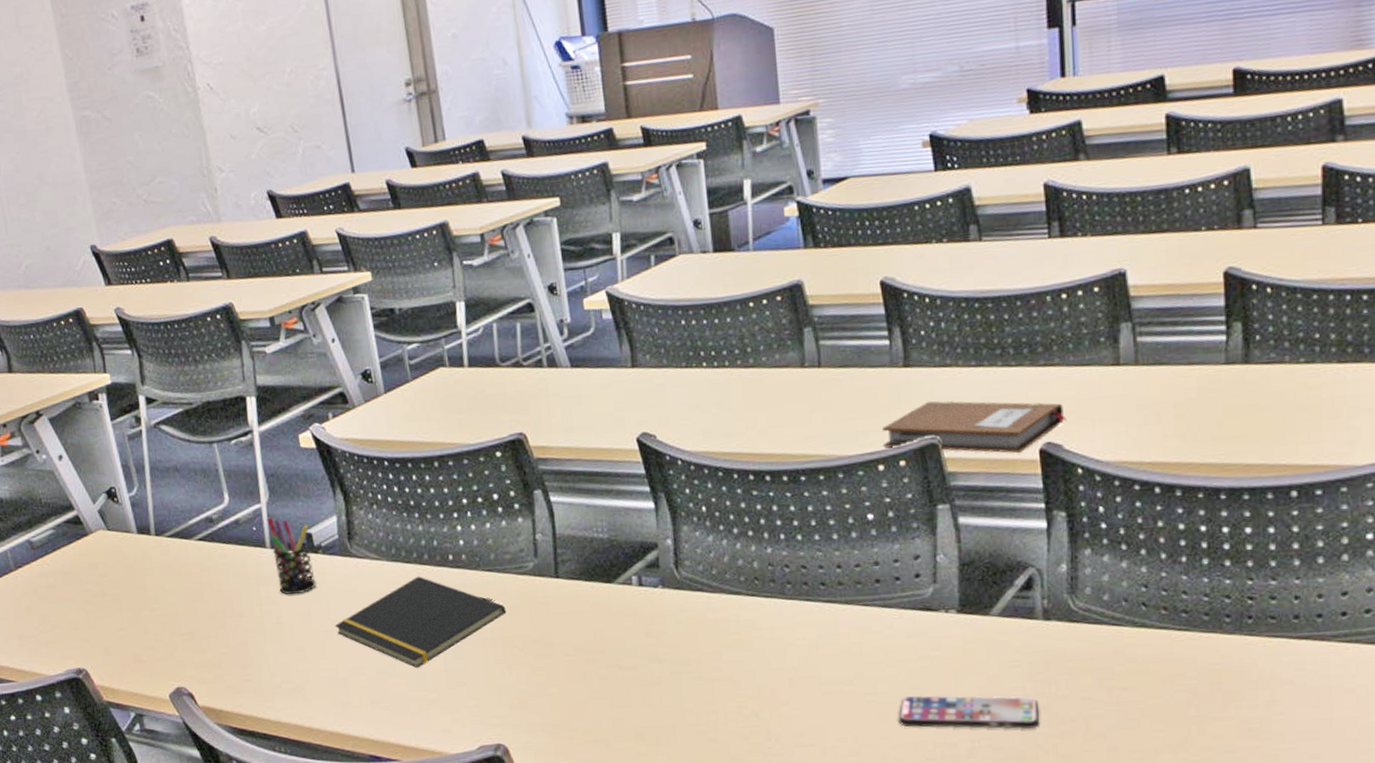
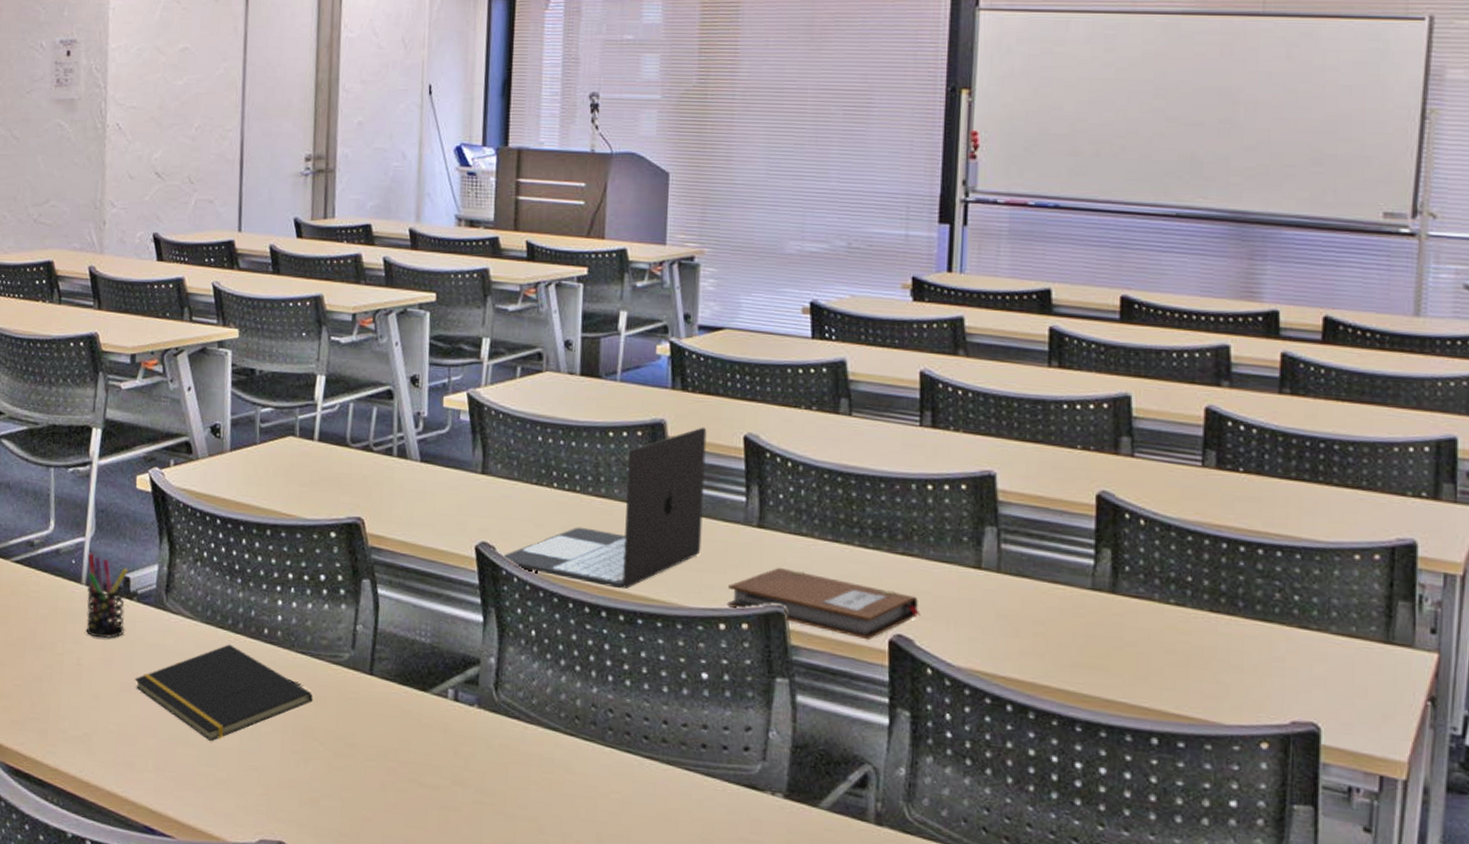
laptop: none [662,280,852,452] -> present [501,427,707,589]

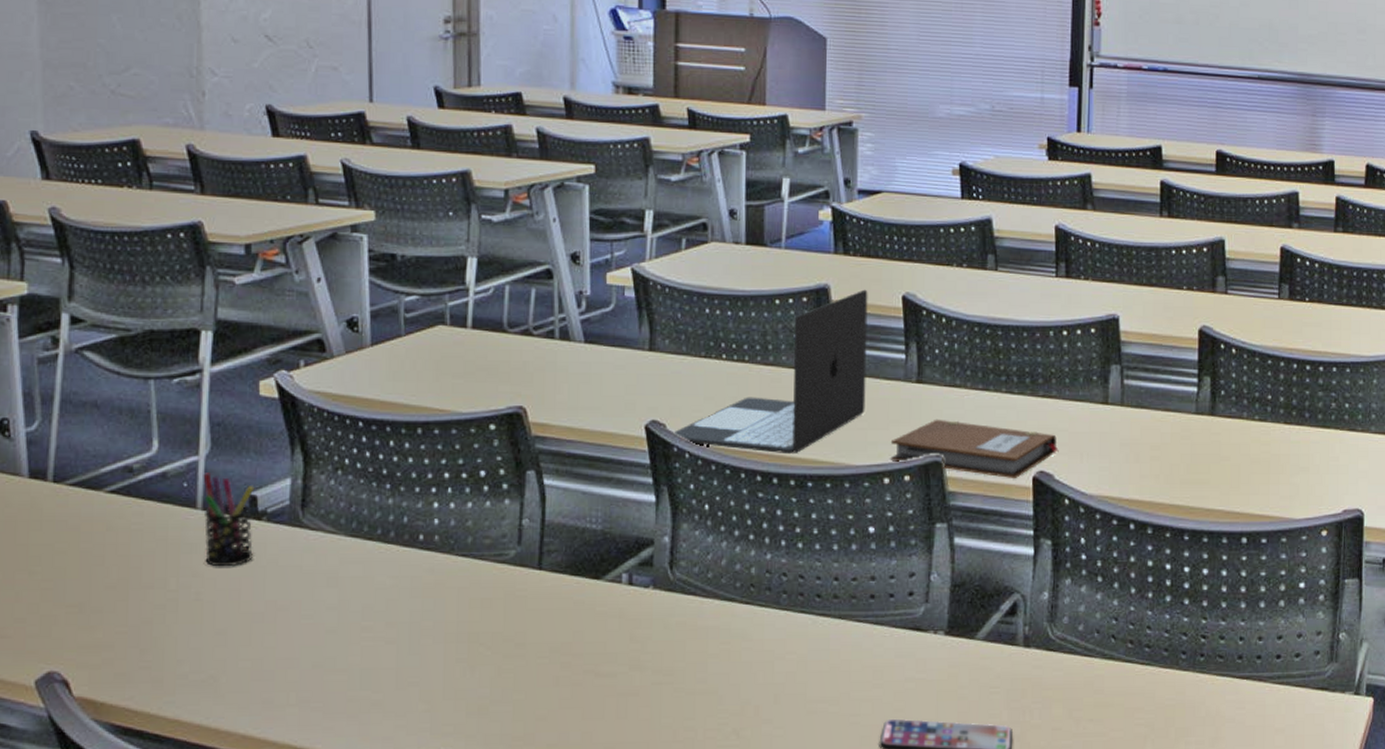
notepad: present [134,644,313,742] -> none [268,556,478,664]

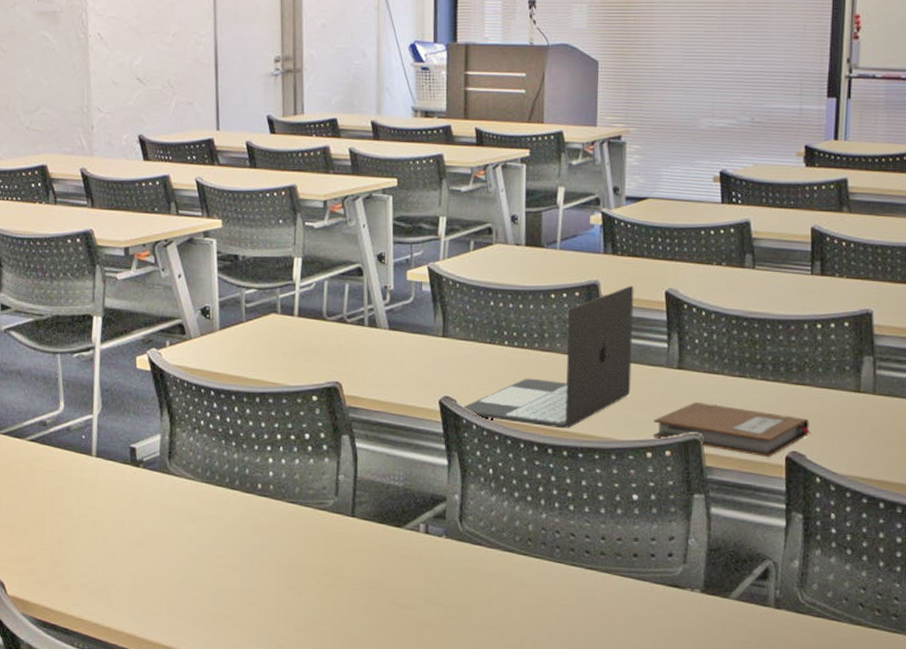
pen holder: present [203,473,255,567] -> none [96,428,134,503]

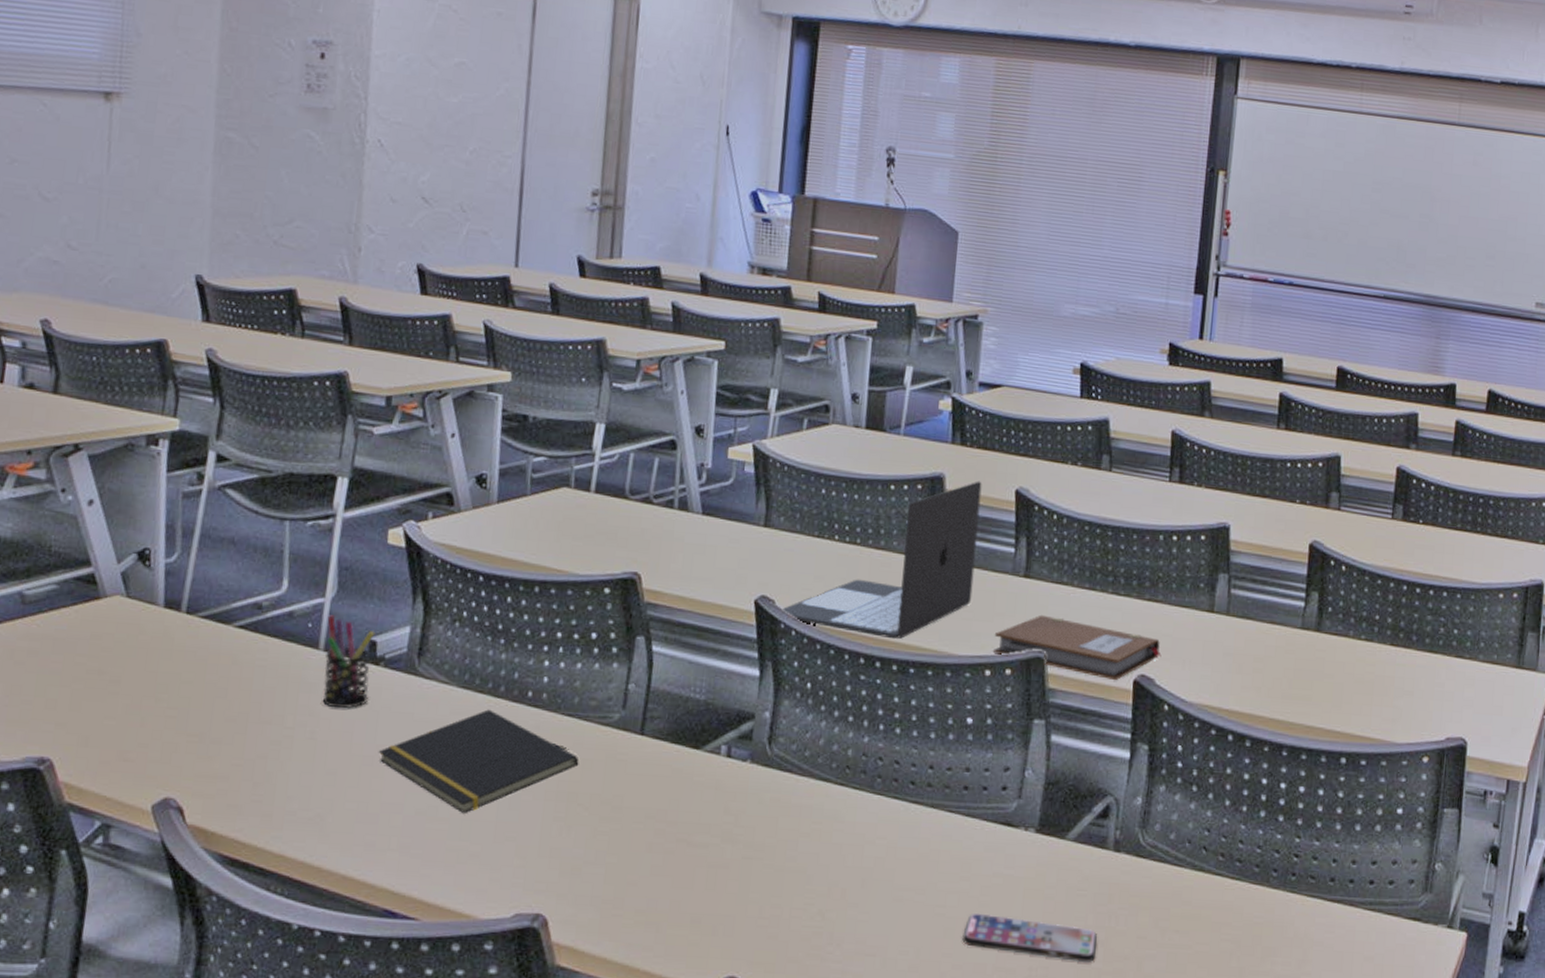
pen holder: none [96,428,134,503] -> present [322,615,376,709]
notepad: none [145,499,304,585] -> present [378,709,579,815]

